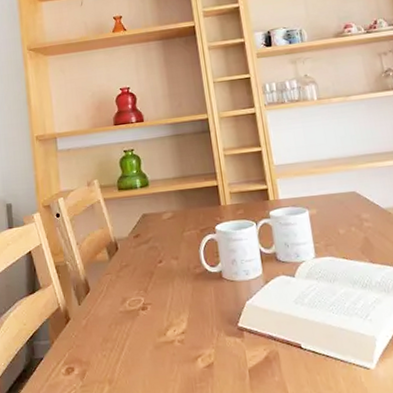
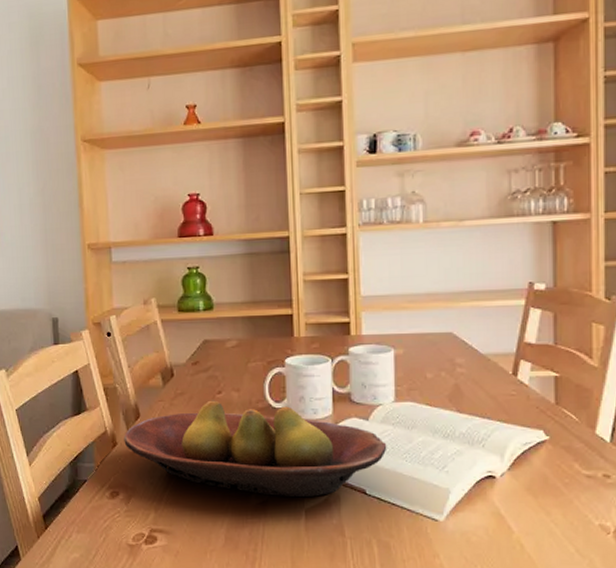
fruit bowl: none [76,269,315,358] -> present [124,400,387,497]

